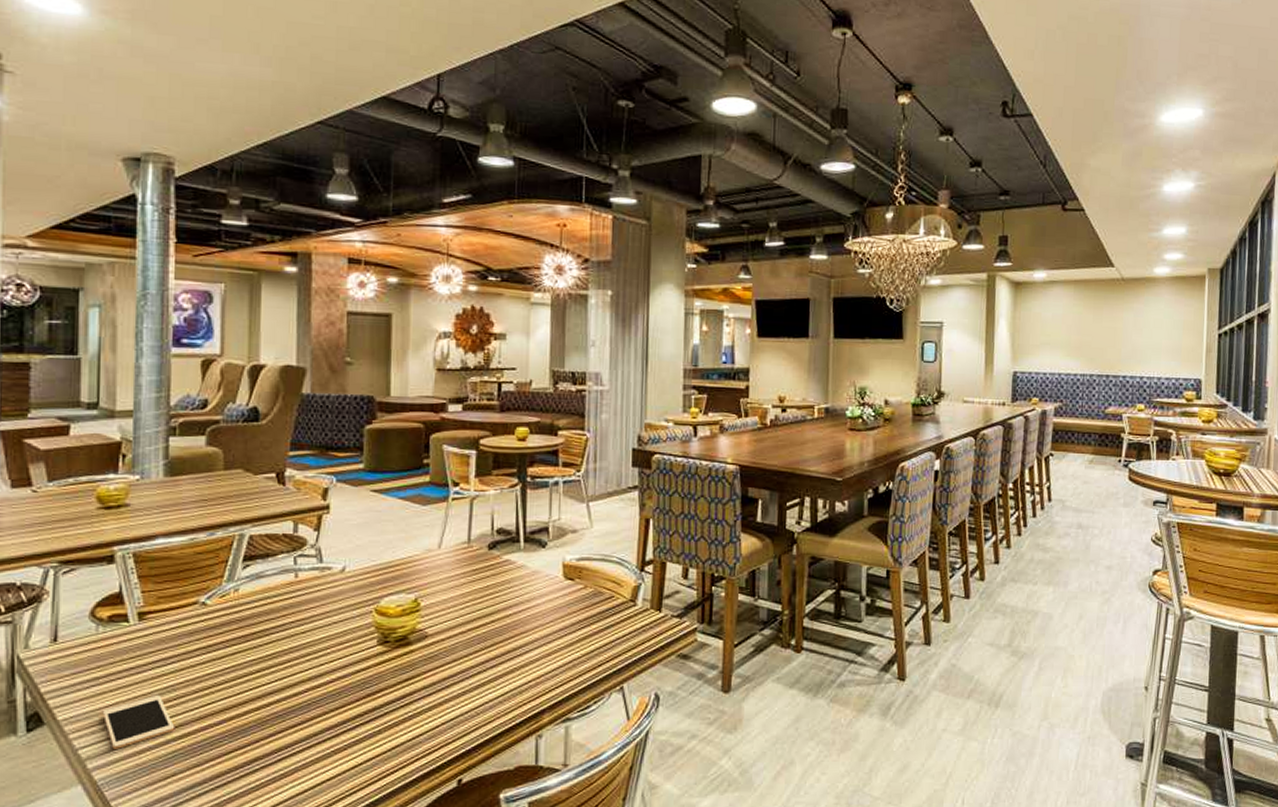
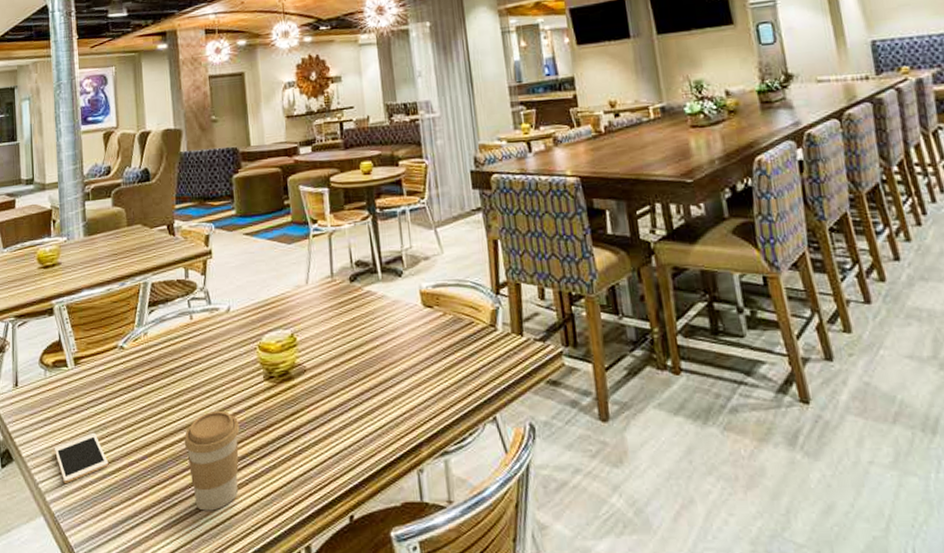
coffee cup: none [273,674,343,777] -> present [184,410,240,511]

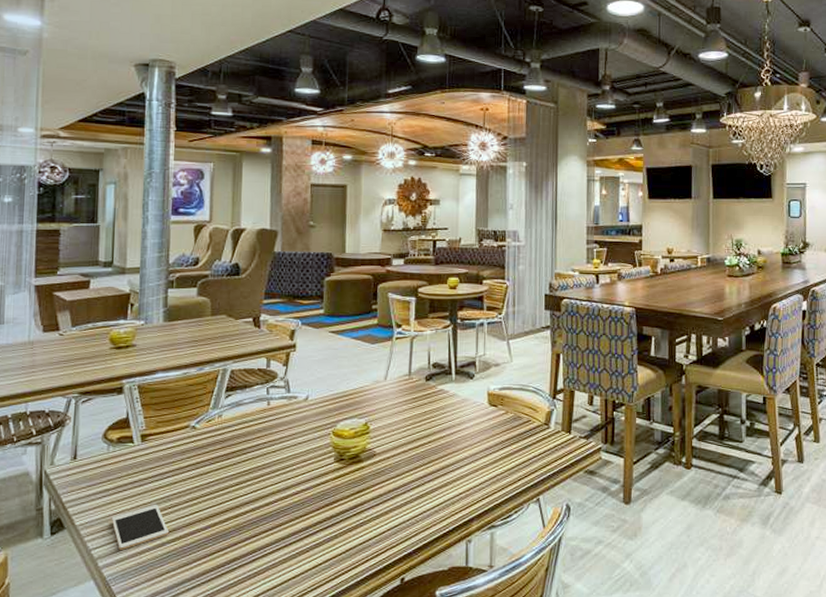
coffee cup: present [184,410,240,511] -> none [249,487,306,575]

